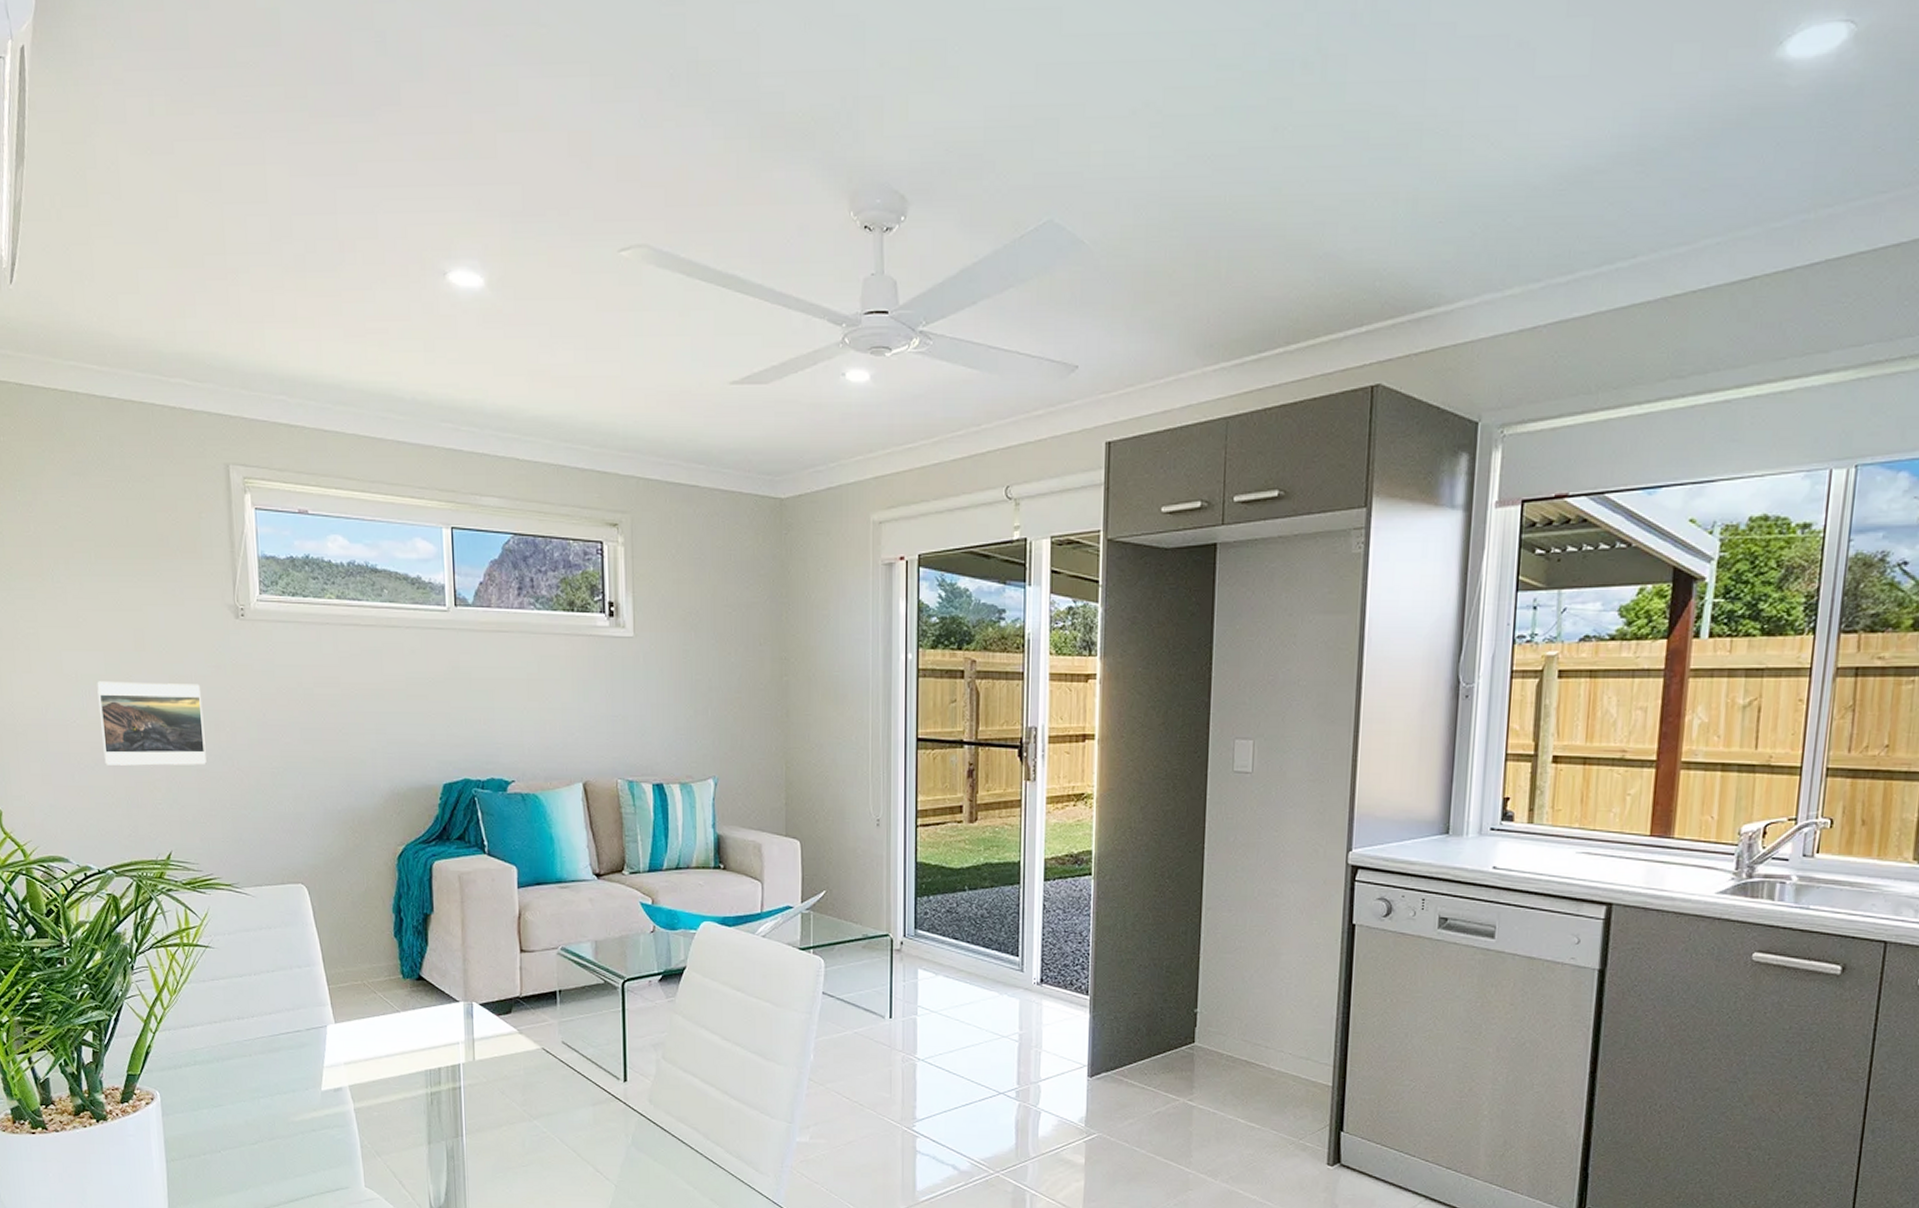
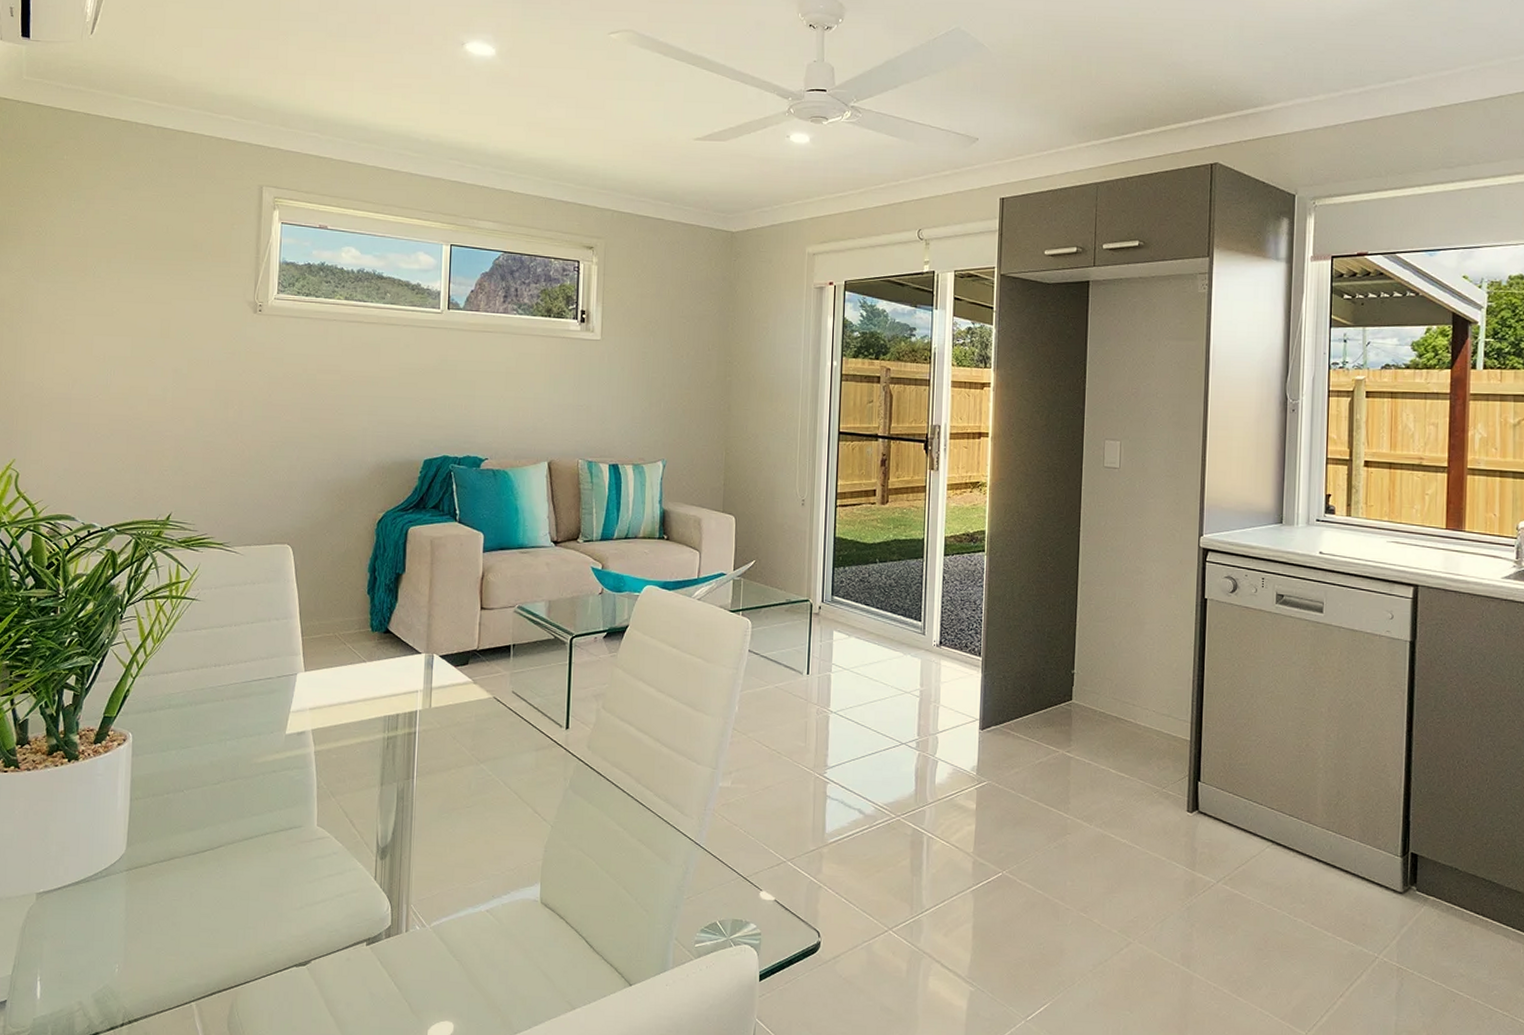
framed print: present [97,681,207,766] -> none [120,362,215,438]

